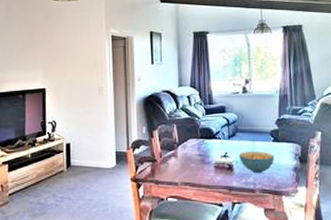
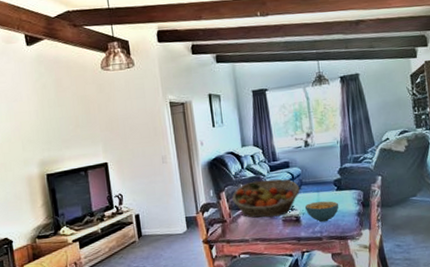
fruit basket: none [164,122,235,162] -> present [231,179,300,218]

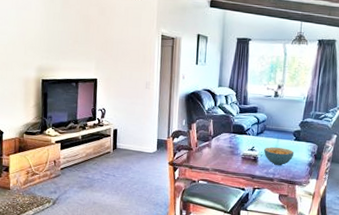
fruit basket: present [231,179,300,218] -> none [200,119,263,154]

